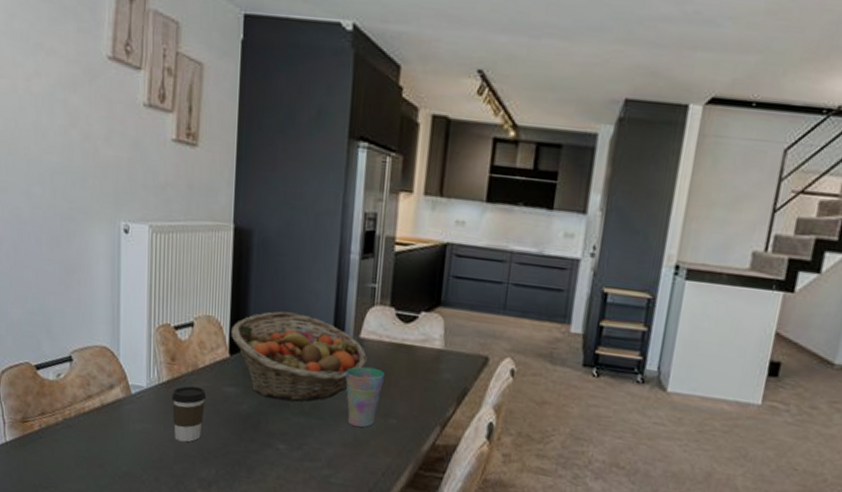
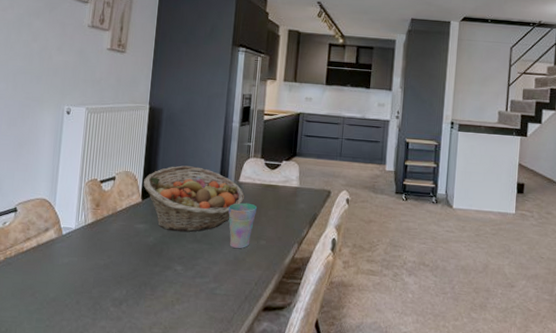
coffee cup: present [171,386,207,442] -> none [94,225,122,270]

